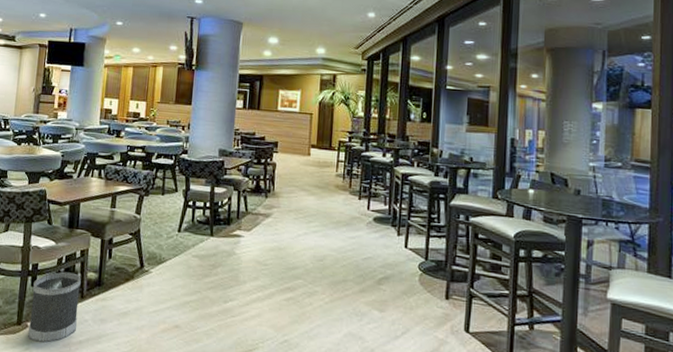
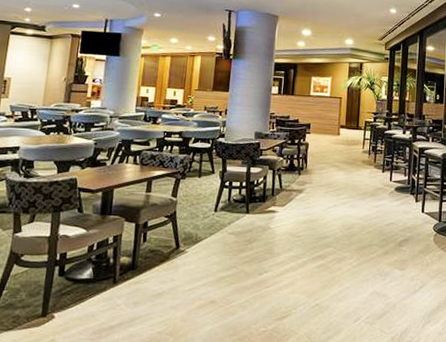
wastebasket: present [28,271,81,343] -> none [54,258,114,332]

